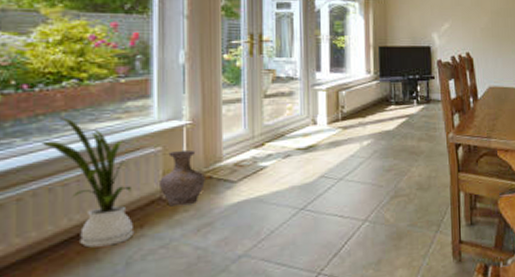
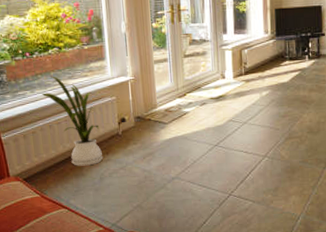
vase: present [158,150,205,207] -> none [115,99,146,140]

